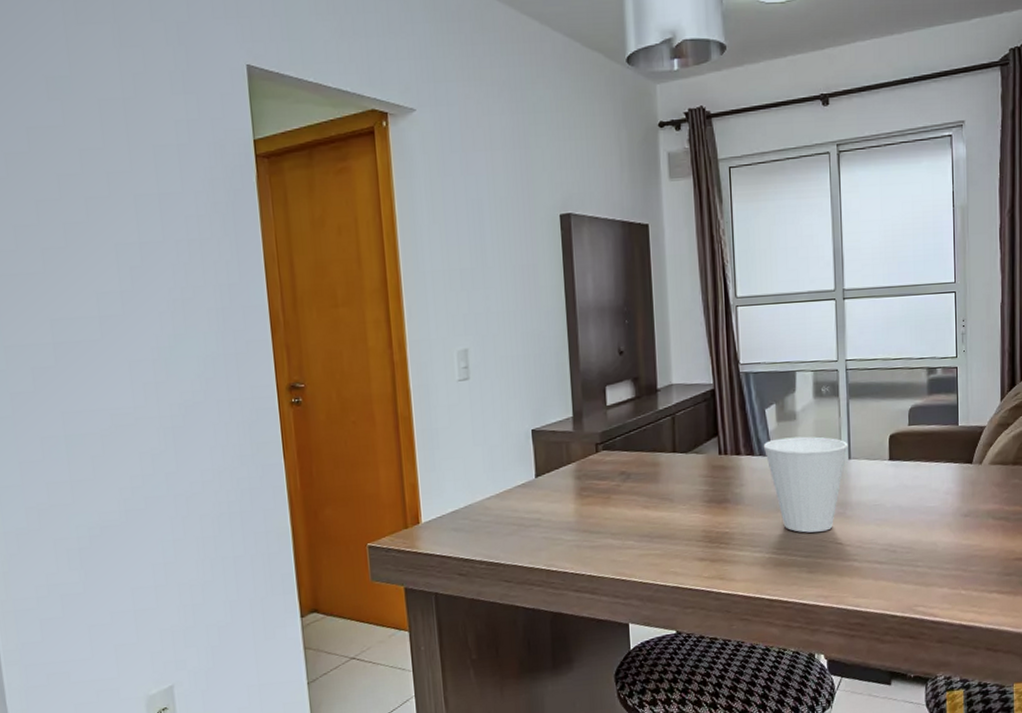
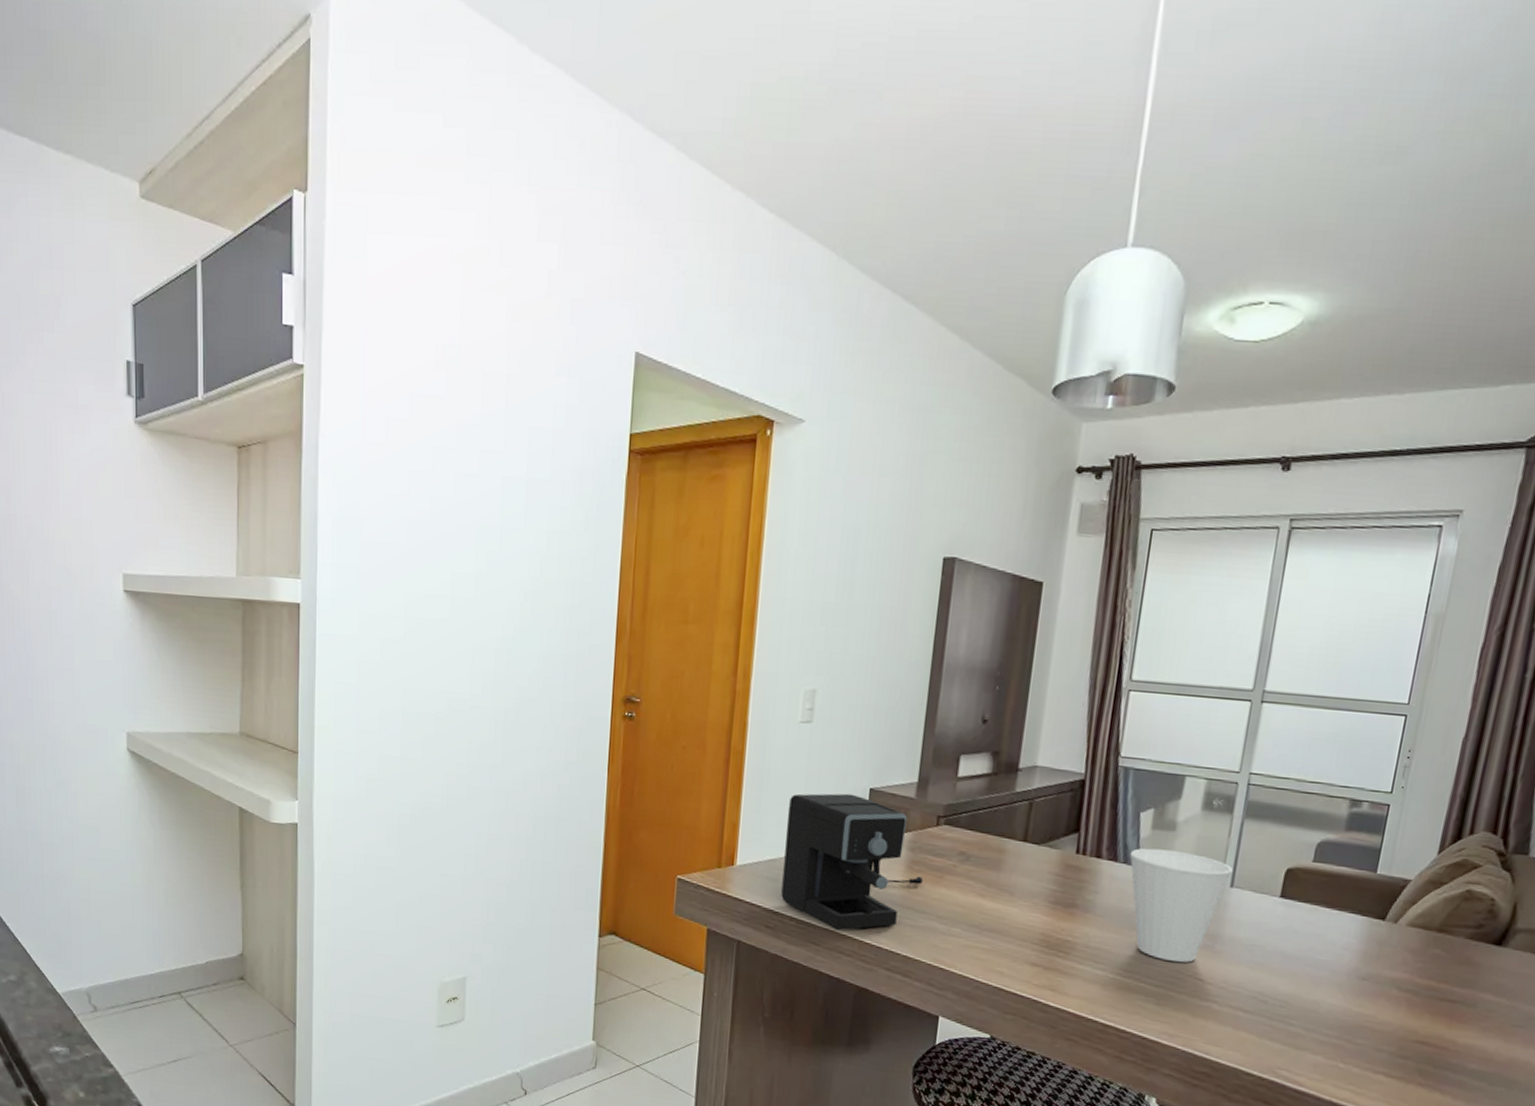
coffee maker: none [460,437,594,565] -> present [781,793,924,931]

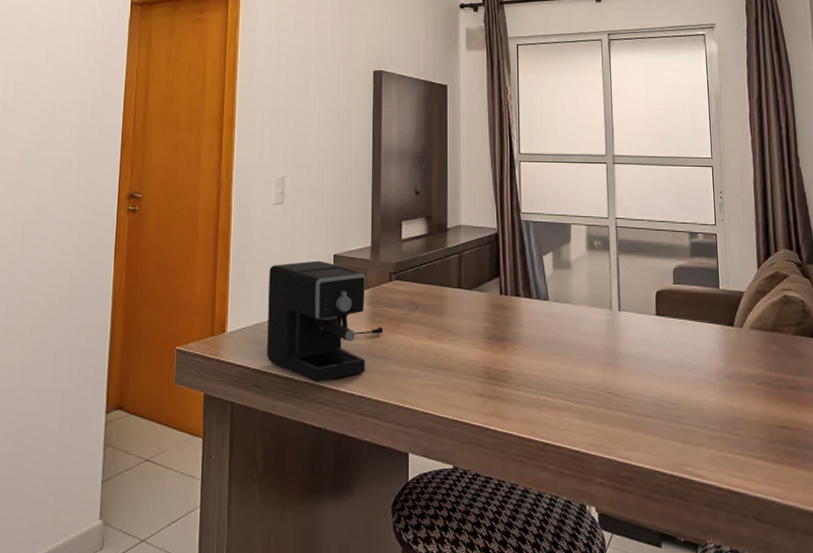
cup: present [1129,848,1233,963] -> none [540,285,618,379]

